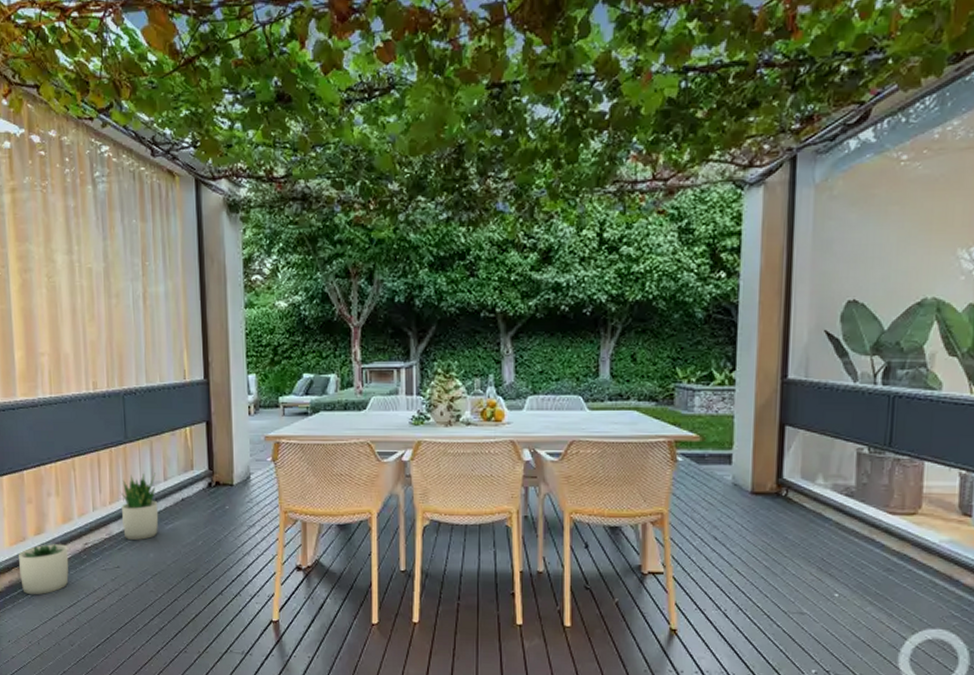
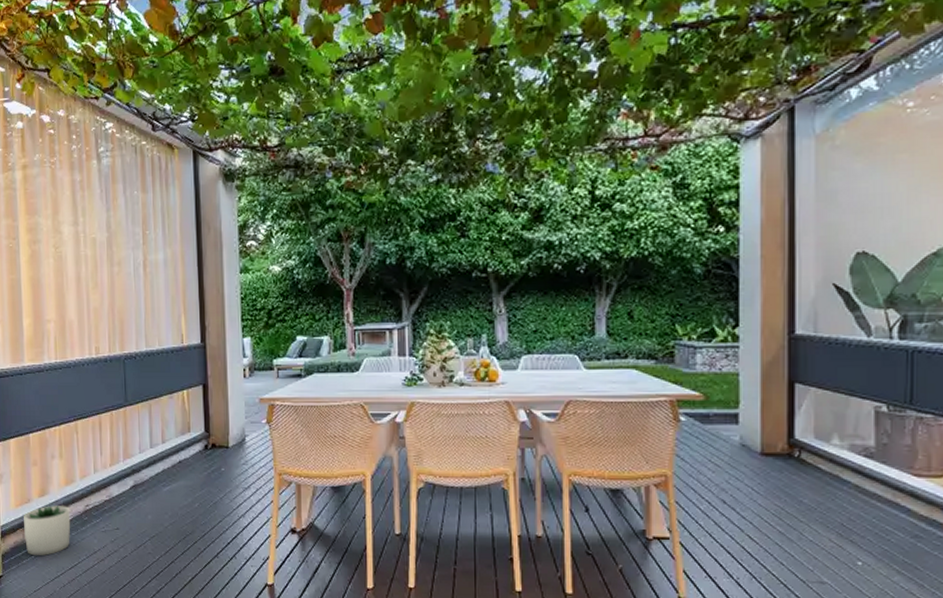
planter: present [121,472,159,540] -> none [121,435,157,502]

